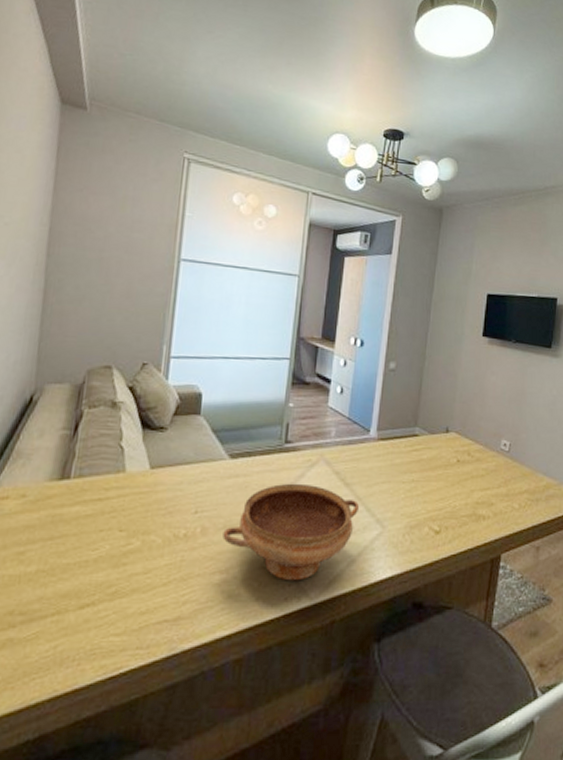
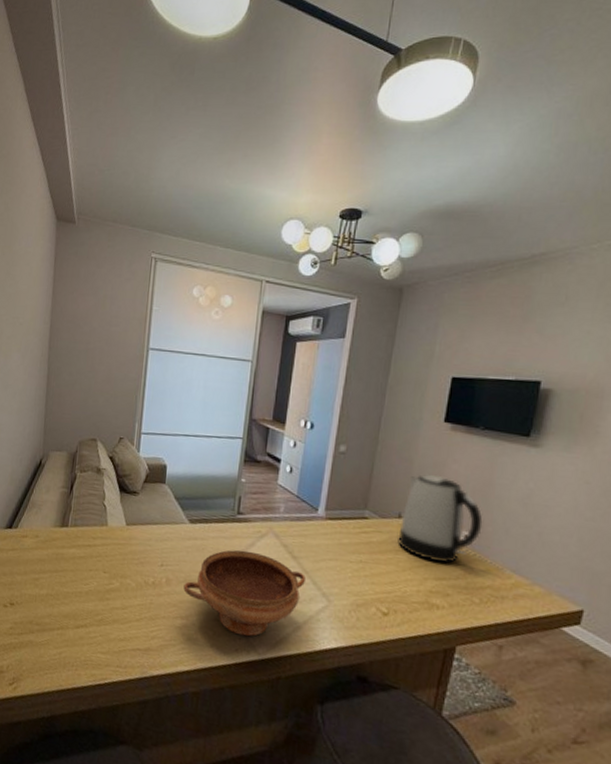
kettle: none [446,388,518,472] -> present [397,475,483,563]

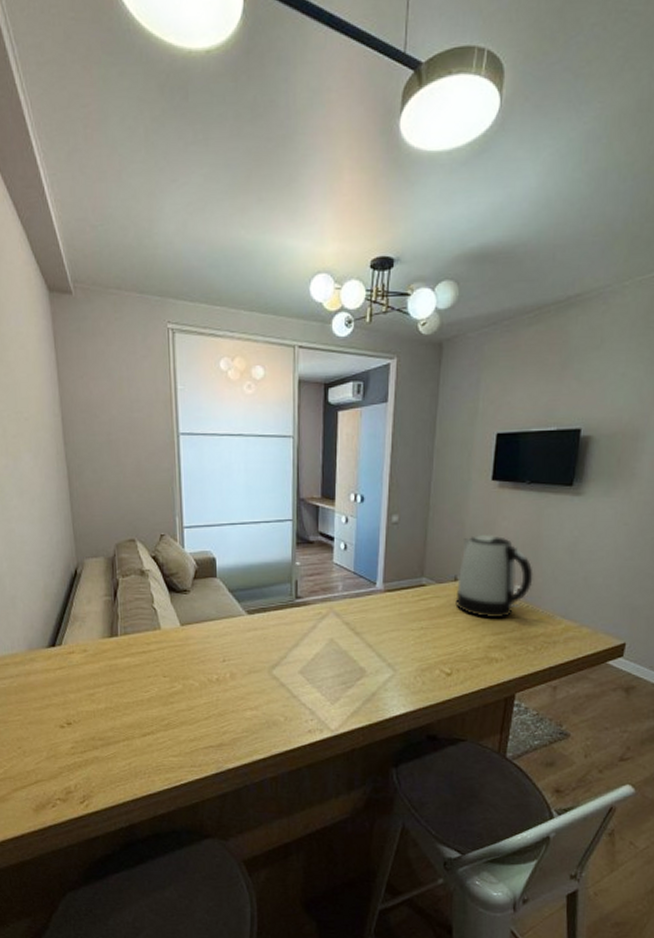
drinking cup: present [183,550,305,637] -> none [249,634,370,717]

